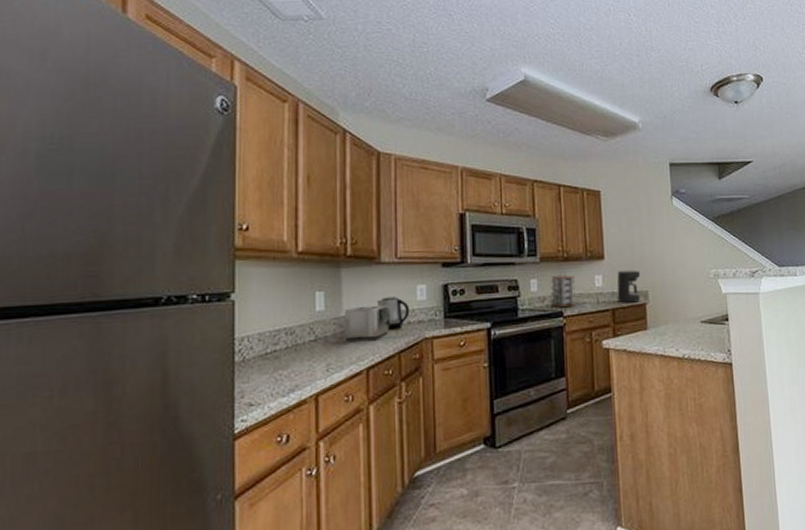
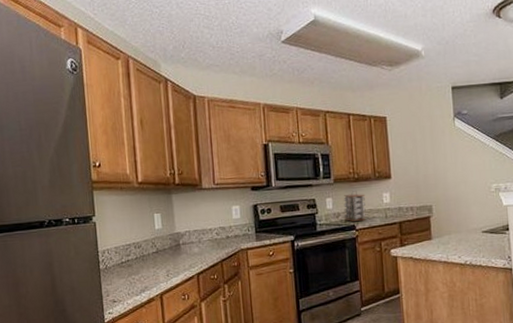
toaster: present [344,305,392,343] -> none [176,223,214,254]
kettle: present [376,296,410,331] -> none [201,215,228,244]
coffee maker: present [617,270,641,303] -> none [403,187,425,217]

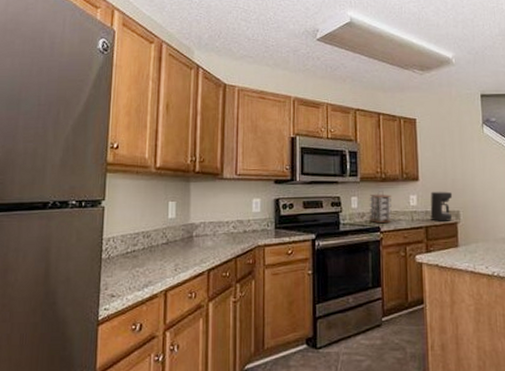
coffee maker: none [403,187,425,217] -> present [430,191,453,222]

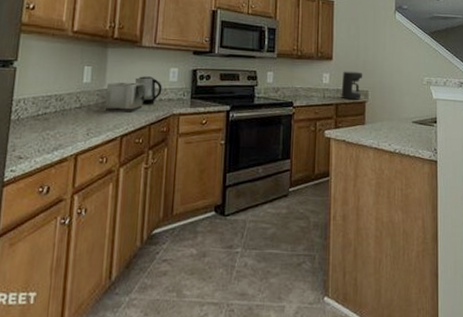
toaster: none [190,215,230,246] -> present [104,82,146,113]
kettle: none [218,207,246,238] -> present [134,75,162,106]
spice rack: present [369,190,392,224] -> none [283,66,307,99]

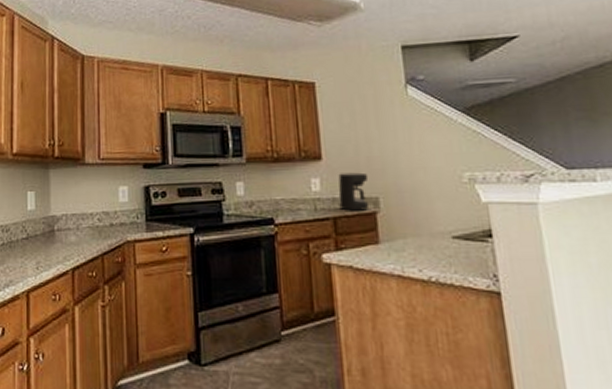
toaster: present [104,82,146,113] -> none [52,206,95,242]
kettle: present [134,75,162,106] -> none [81,197,112,232]

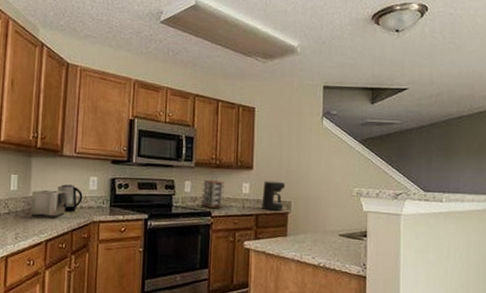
toaster: none [52,206,95,242] -> present [30,189,68,219]
kettle: none [81,197,112,232] -> present [57,183,83,213]
spice rack: none [258,172,289,215] -> present [201,176,225,209]

